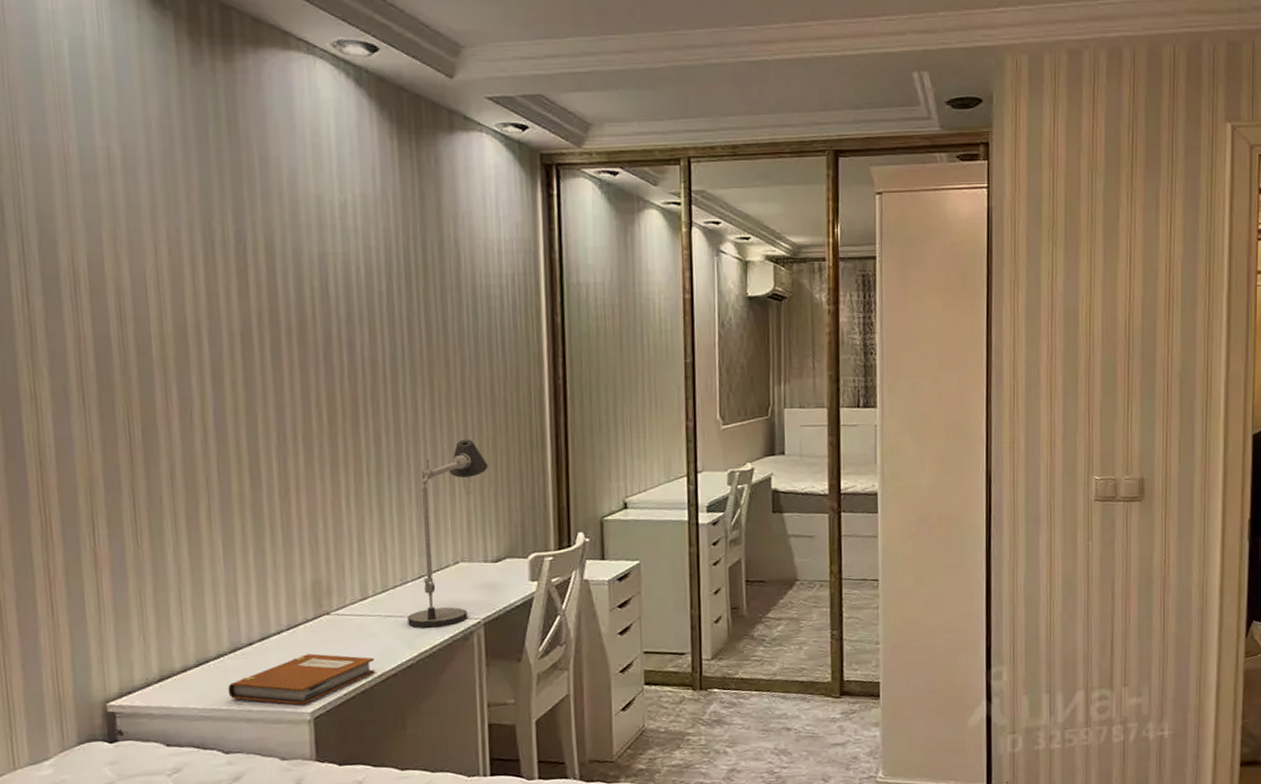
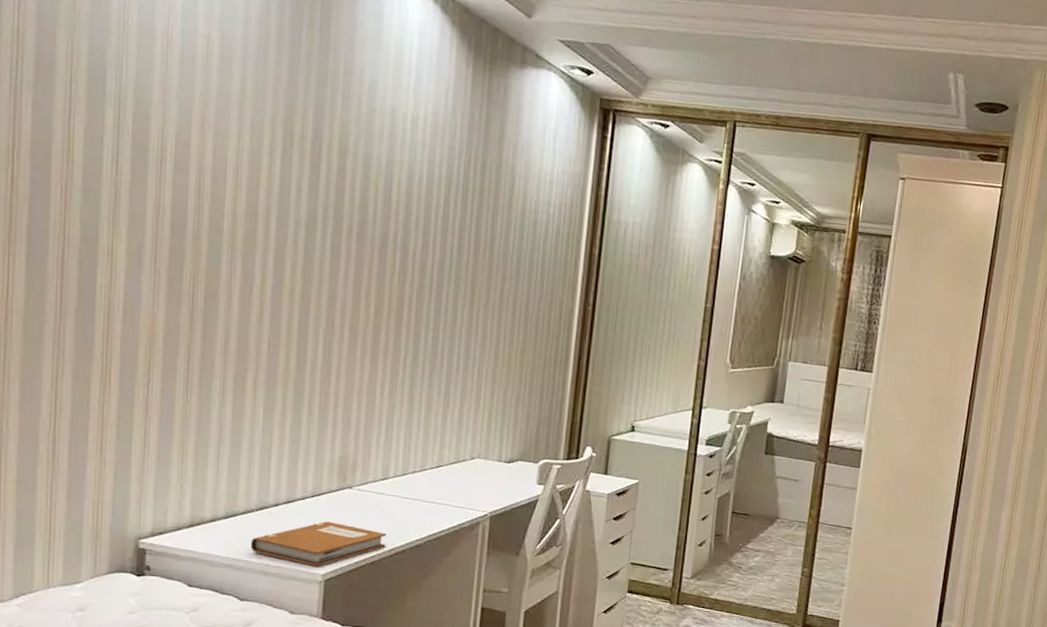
desk lamp: present [407,439,488,628] -> none [421,347,514,514]

